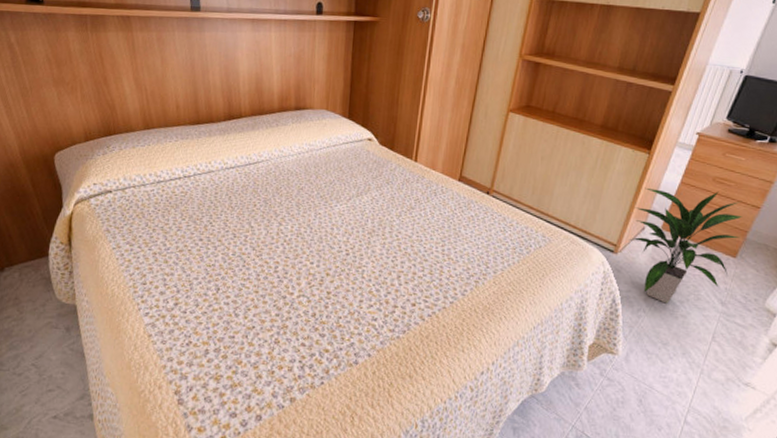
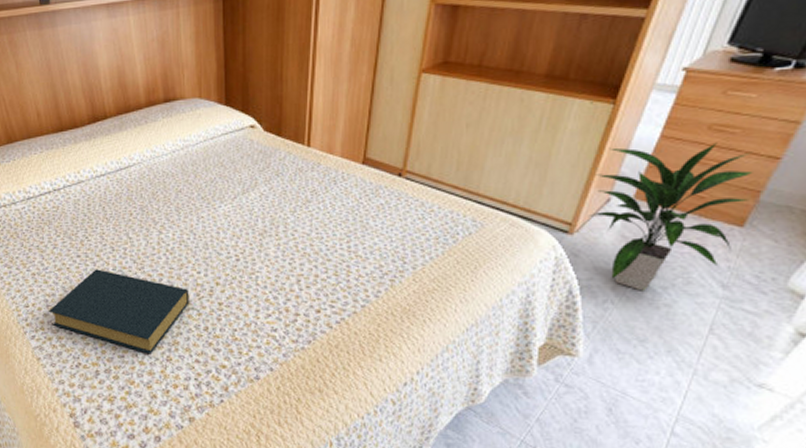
hardback book: none [166,253,302,336] -> present [49,269,190,354]

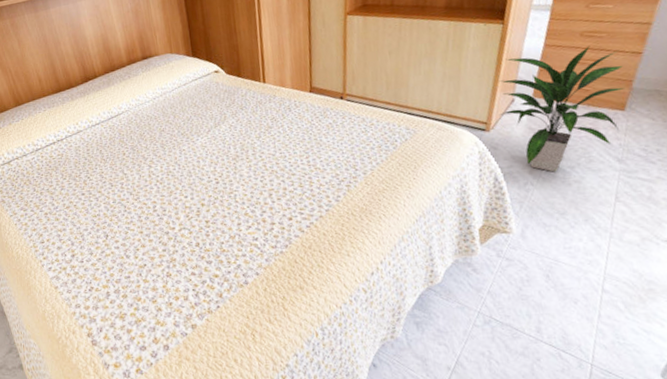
hardback book: present [49,269,190,354] -> none [62,203,181,273]

